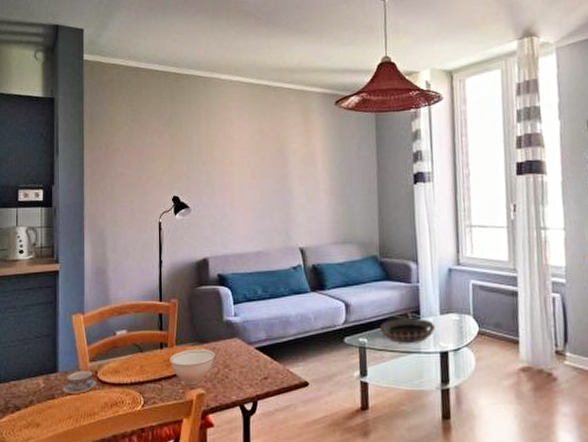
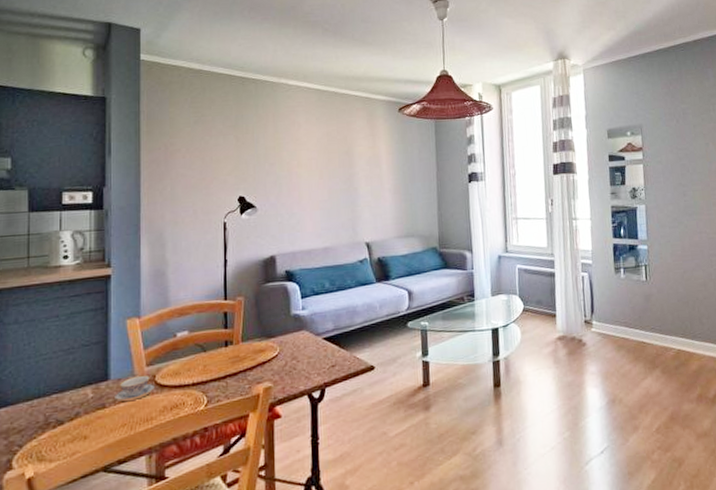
bowl: present [170,348,216,386] -> none [235,343,283,381]
decorative bowl: present [380,318,435,344] -> none [440,300,487,324]

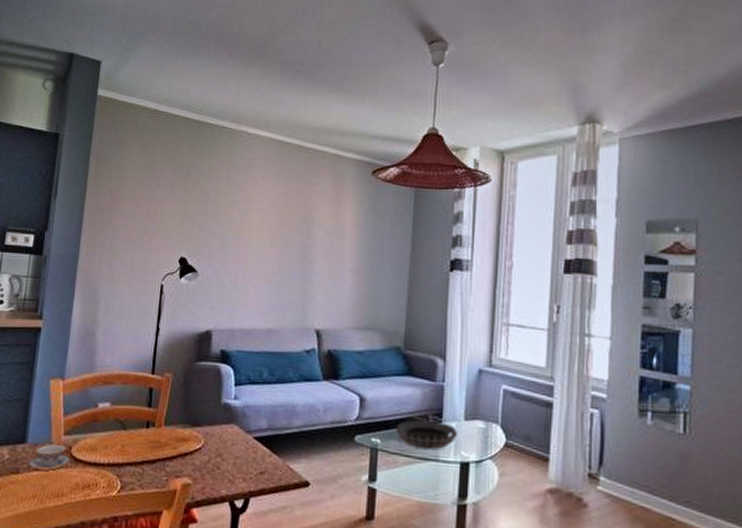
decorative bowl: none [440,300,487,324] -> present [396,420,457,450]

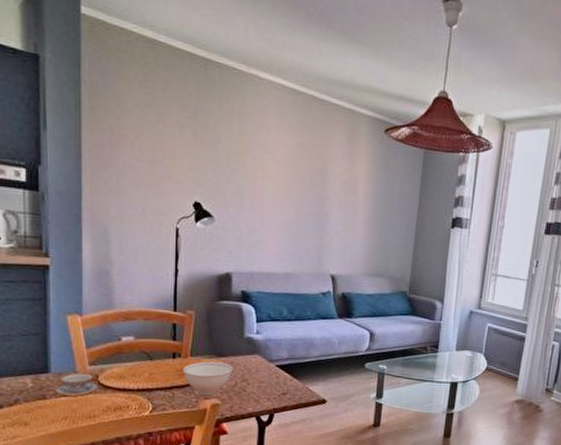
bowl: none [155,431,208,474] -> present [183,361,234,396]
decorative bowl: present [396,420,457,450] -> none [400,351,450,374]

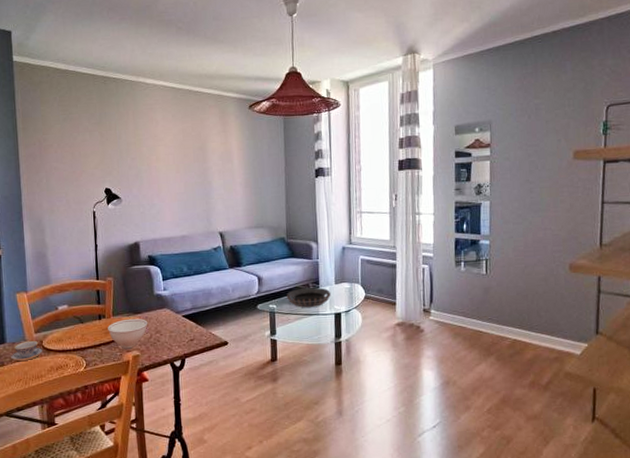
decorative bowl: none [400,351,450,374] -> present [287,287,331,308]

